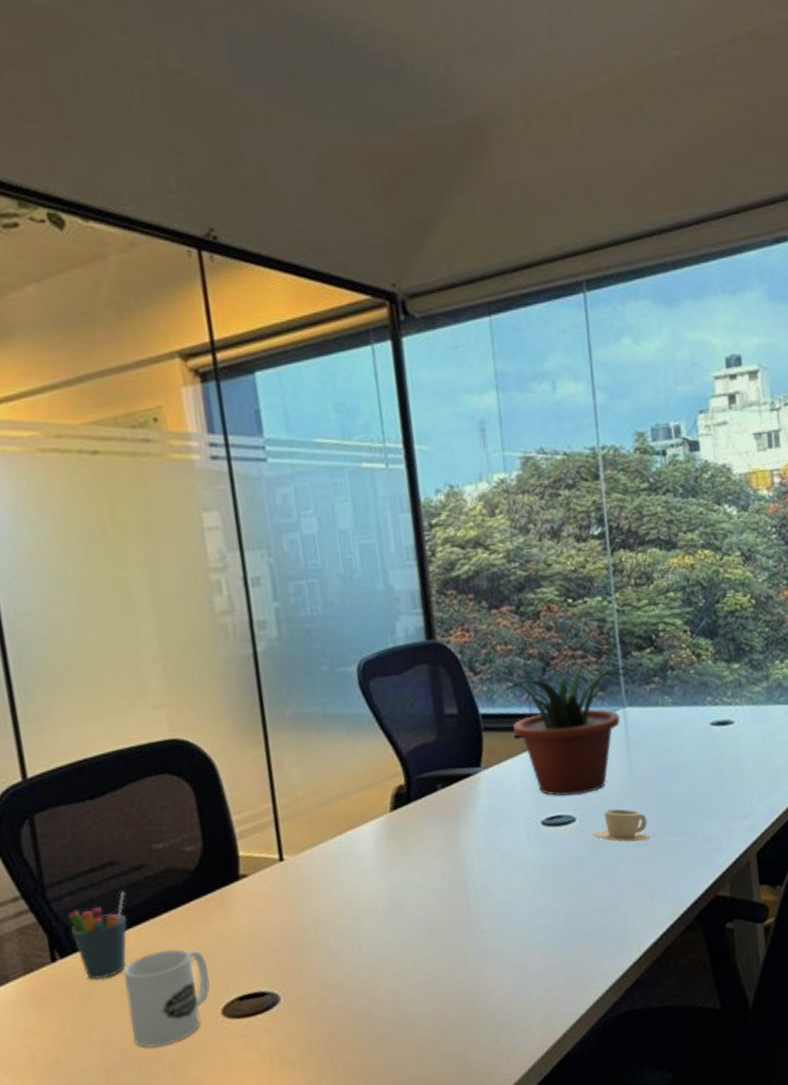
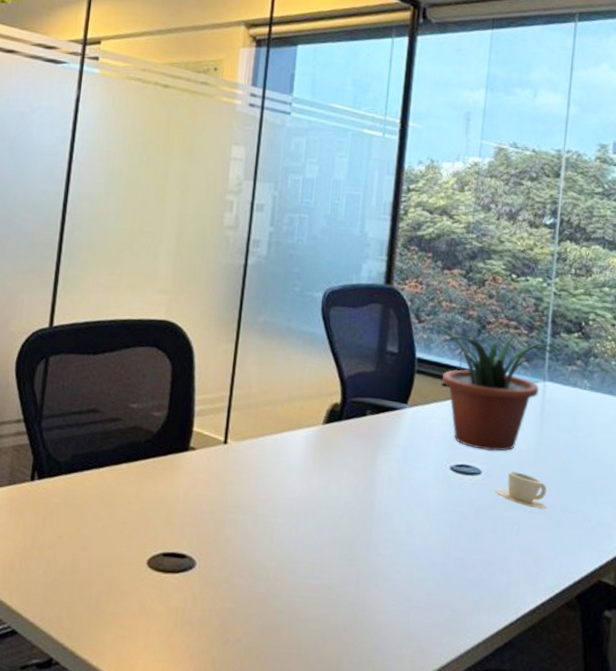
pen holder: present [69,892,128,980] -> none [51,437,99,506]
mug: present [124,949,210,1048] -> none [74,494,147,578]

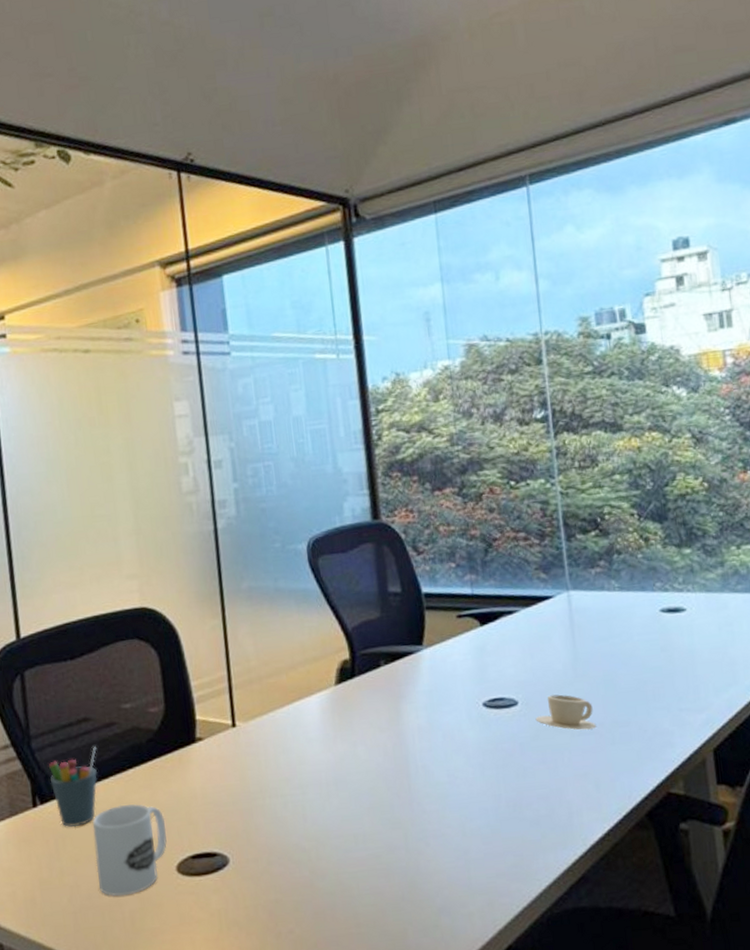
pen holder: none [51,437,99,506] -> present [49,747,98,827]
mug: none [74,494,147,578] -> present [93,804,167,896]
potted plant: present [438,327,561,452] -> none [440,547,579,679]

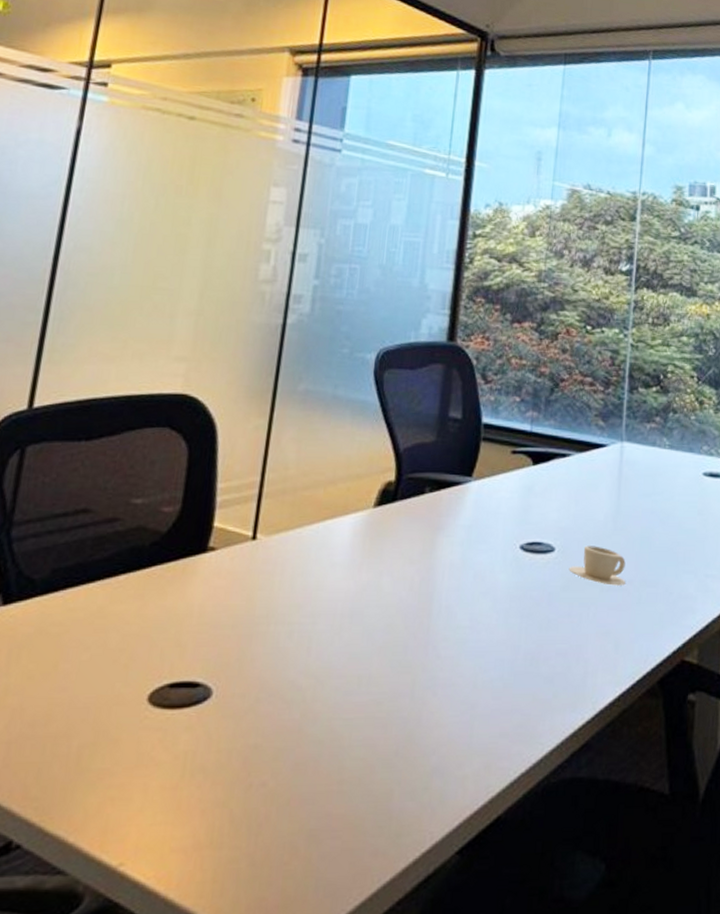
pen holder: present [49,747,98,827] -> none [21,544,89,637]
mug: present [93,804,167,896] -> none [48,615,149,726]

